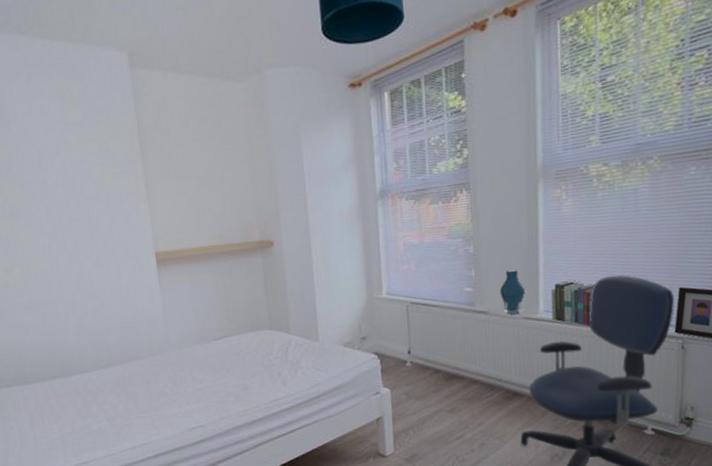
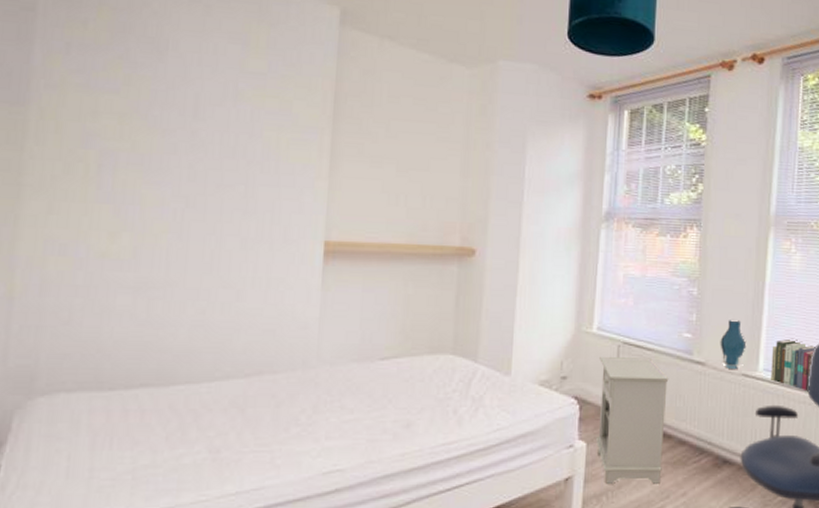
nightstand: none [392,313,459,421] -> present [595,357,669,484]

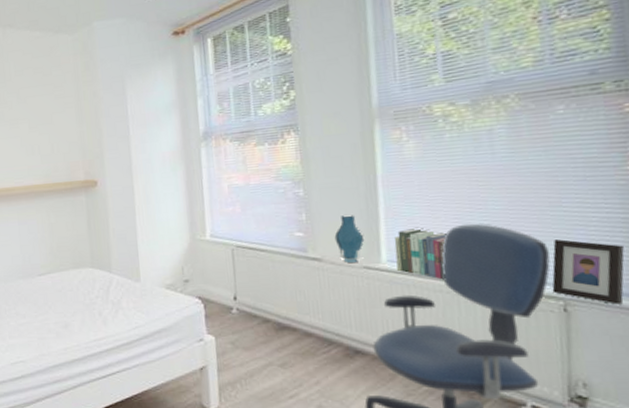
nightstand: present [595,357,669,484] -> none [216,258,291,373]

